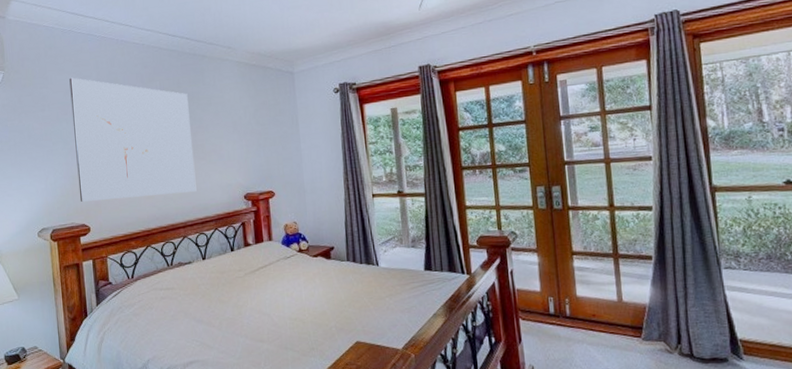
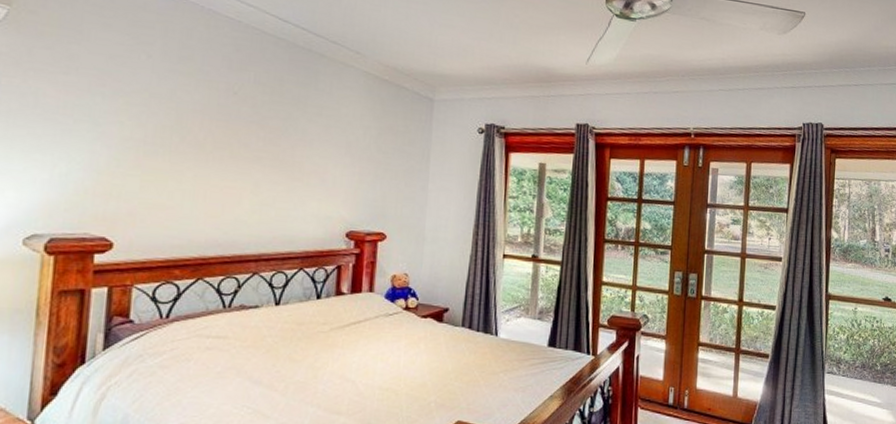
wall art: present [69,77,197,202] -> none [104,39,292,218]

